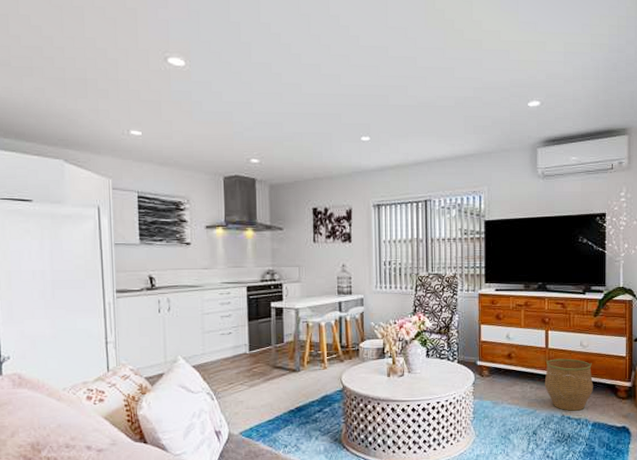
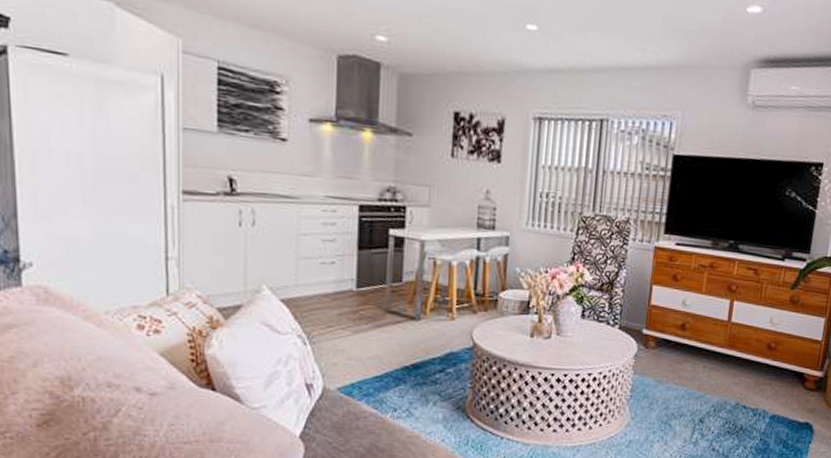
basket: present [544,358,594,411] -> none [720,334,782,400]

